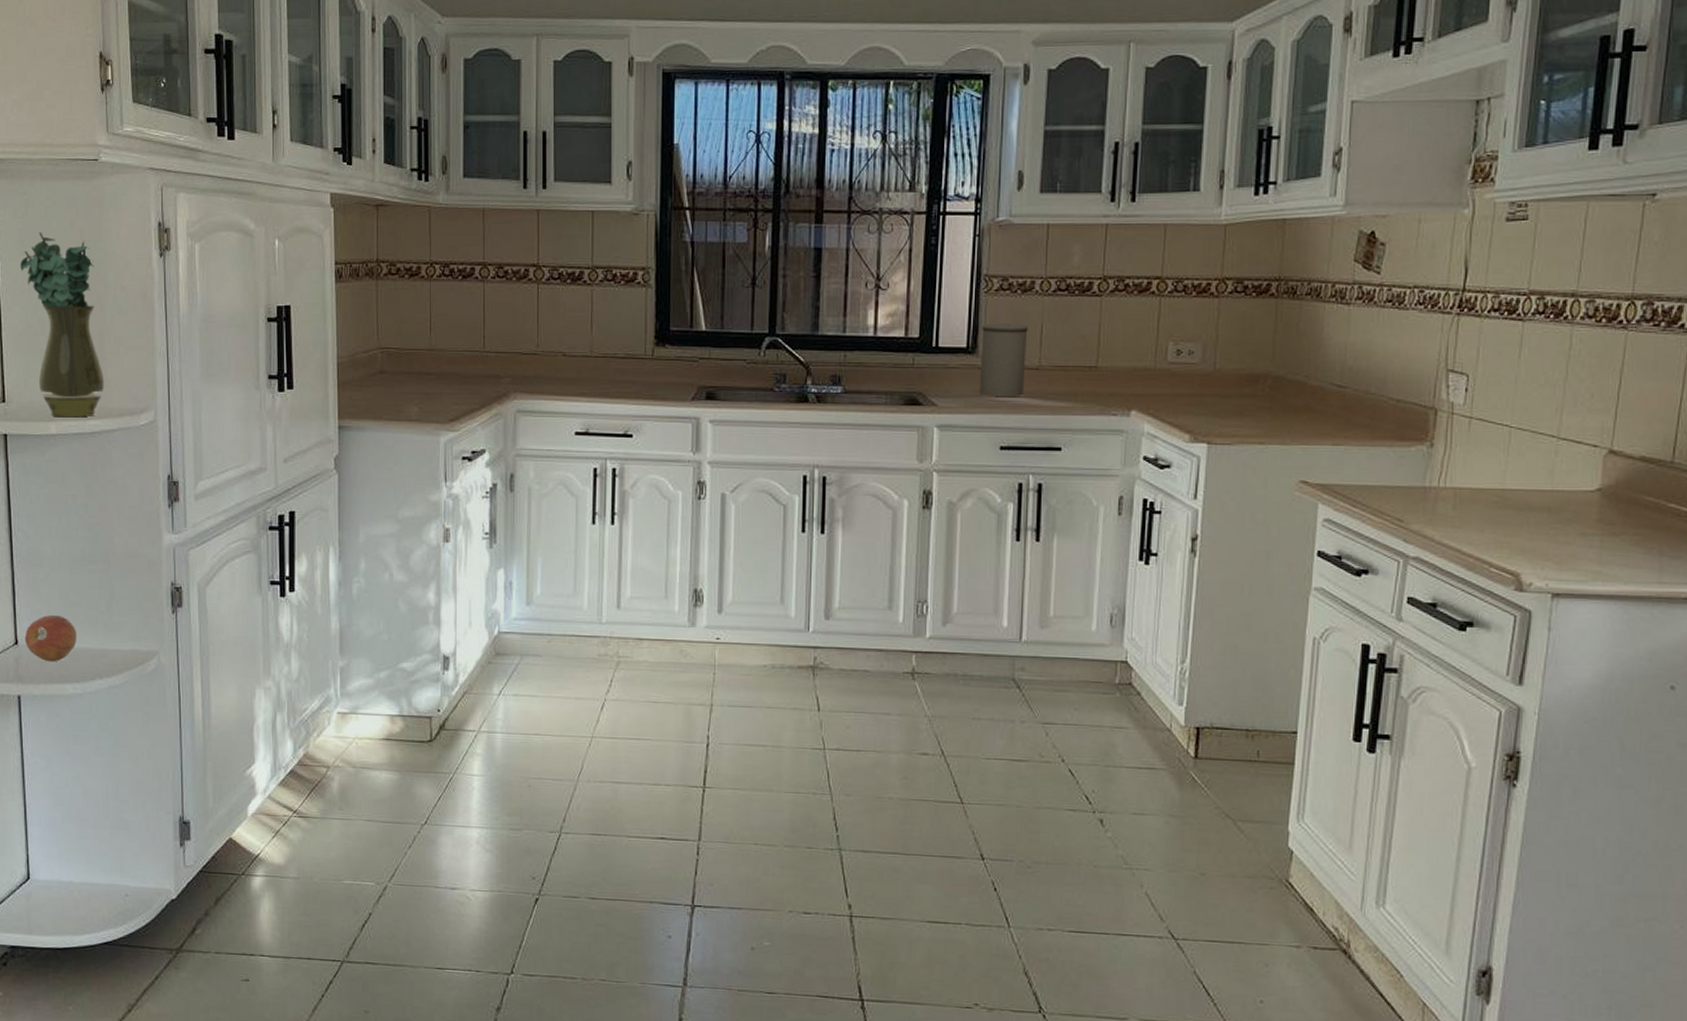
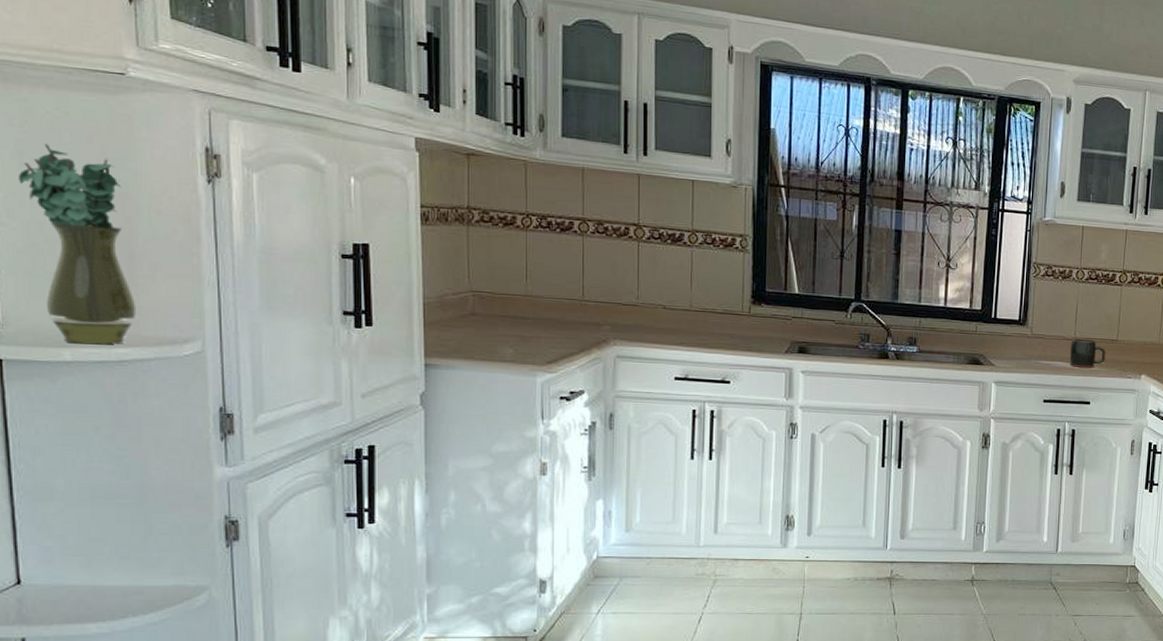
fruit: present [24,615,77,662] -> none [30,552,102,602]
canister: present [979,323,1028,396] -> none [1028,301,1066,361]
mug: none [1033,367,1081,404] -> present [1069,338,1106,368]

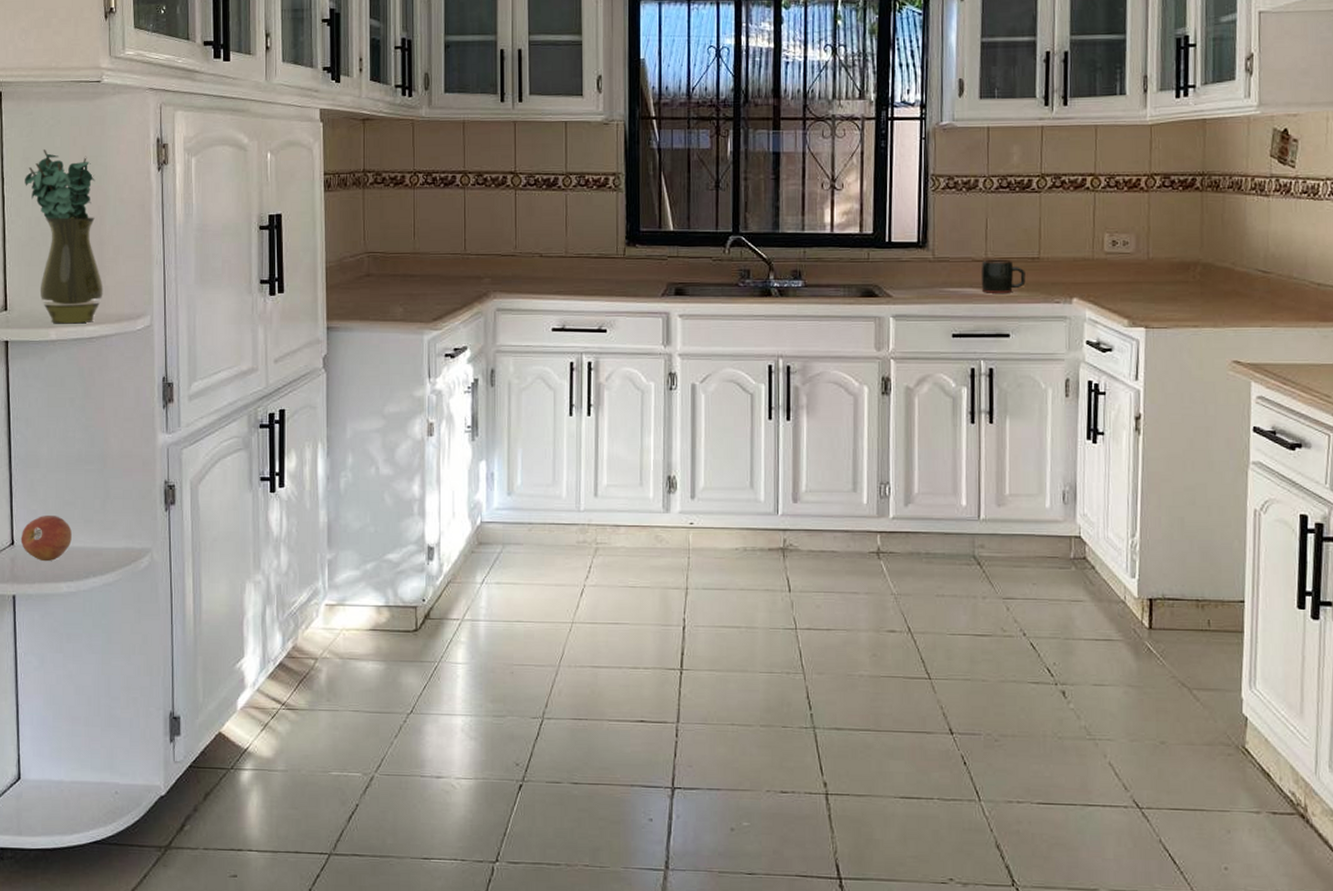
fruit: none [30,552,102,602] -> present [20,516,72,562]

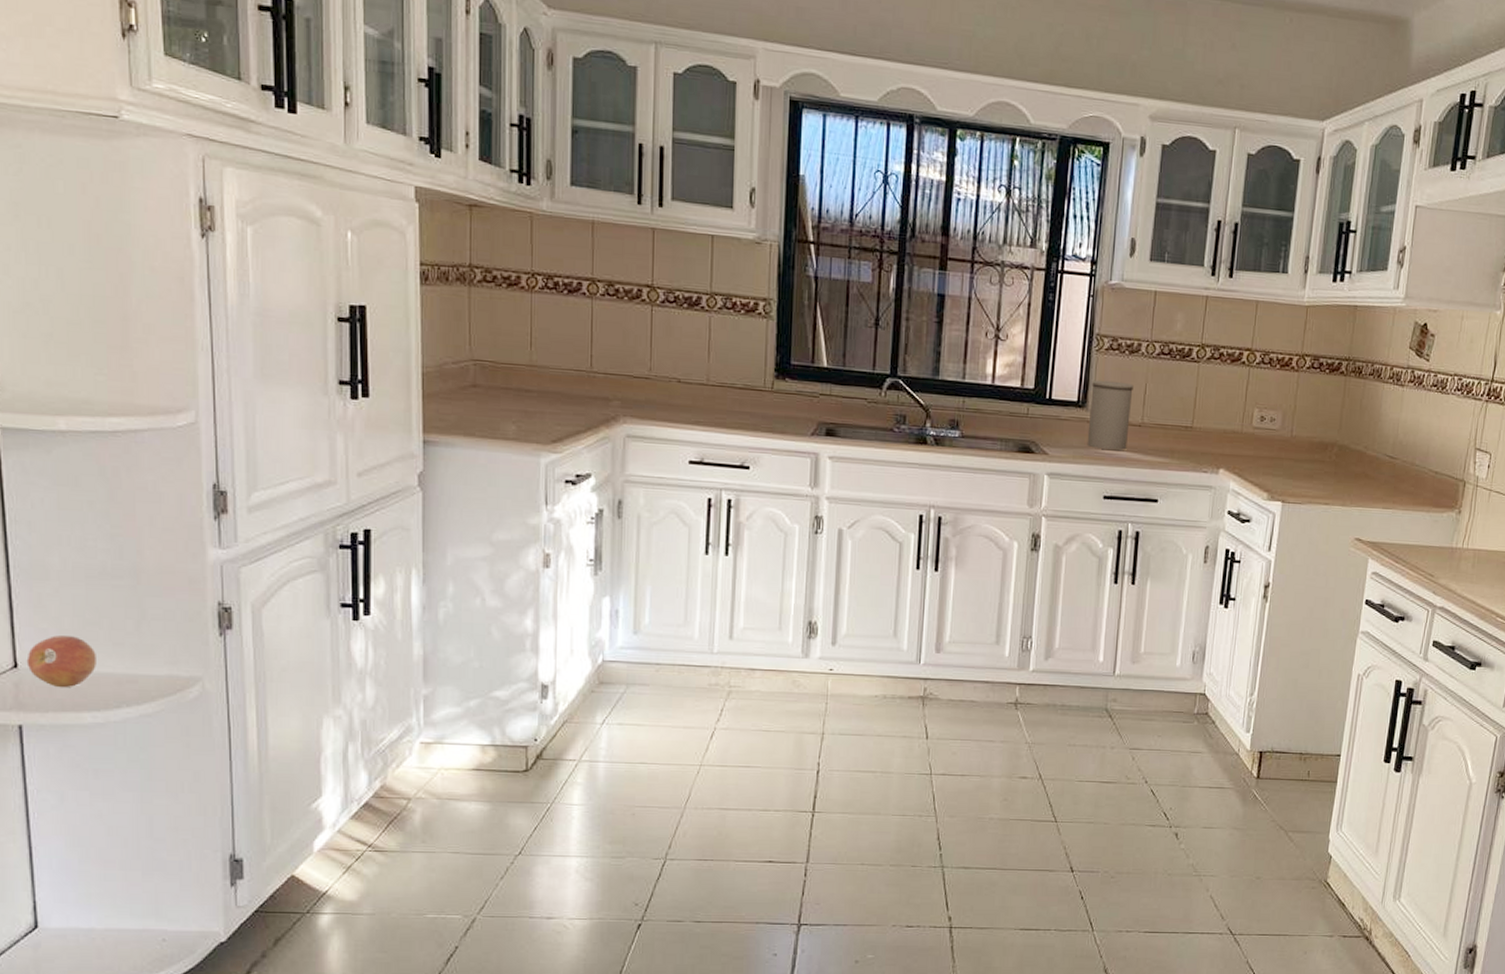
vase: present [25,149,103,324] -> none [14,194,130,413]
canister: none [930,219,974,287] -> present [1087,380,1133,450]
mug: present [980,259,1026,293] -> none [1135,424,1178,459]

